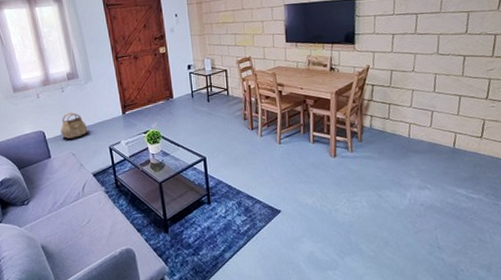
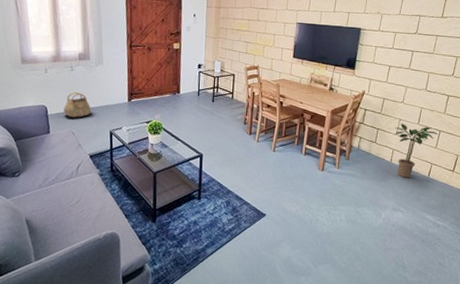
potted plant: none [408,93,458,153] -> present [395,123,438,178]

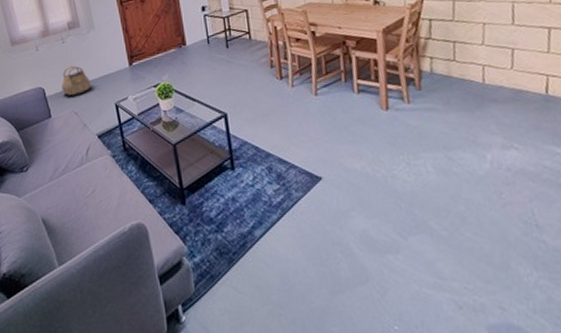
potted plant: present [395,123,438,178] -> none [479,25,547,102]

